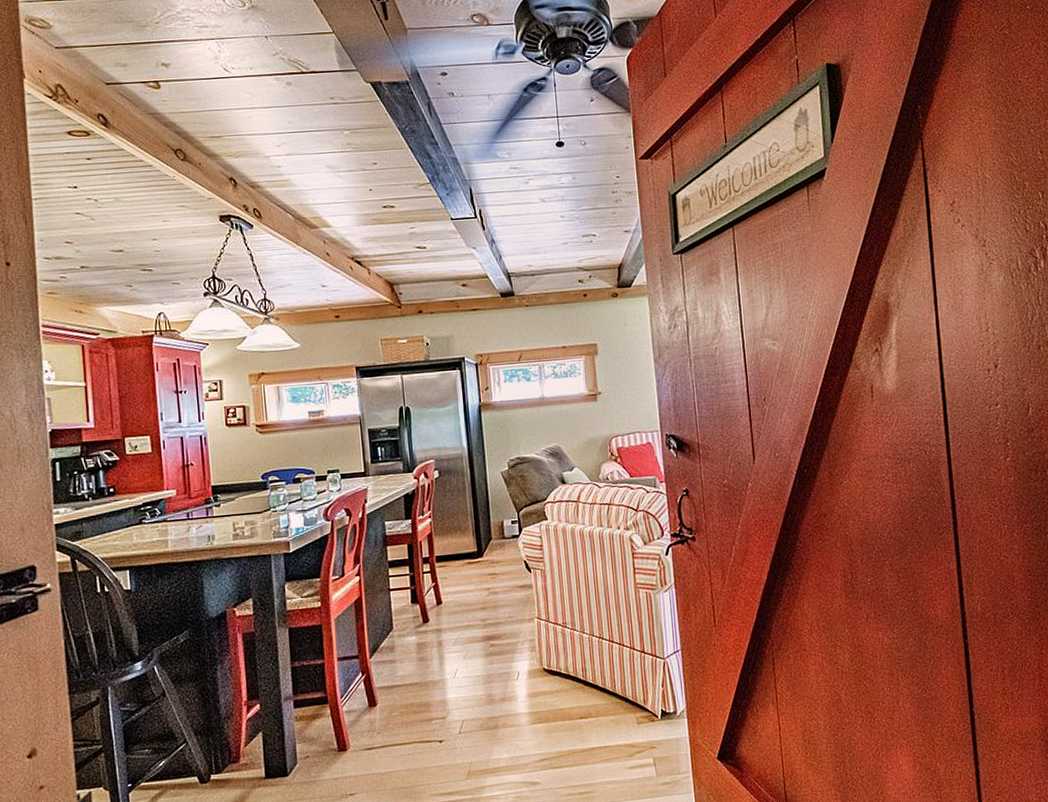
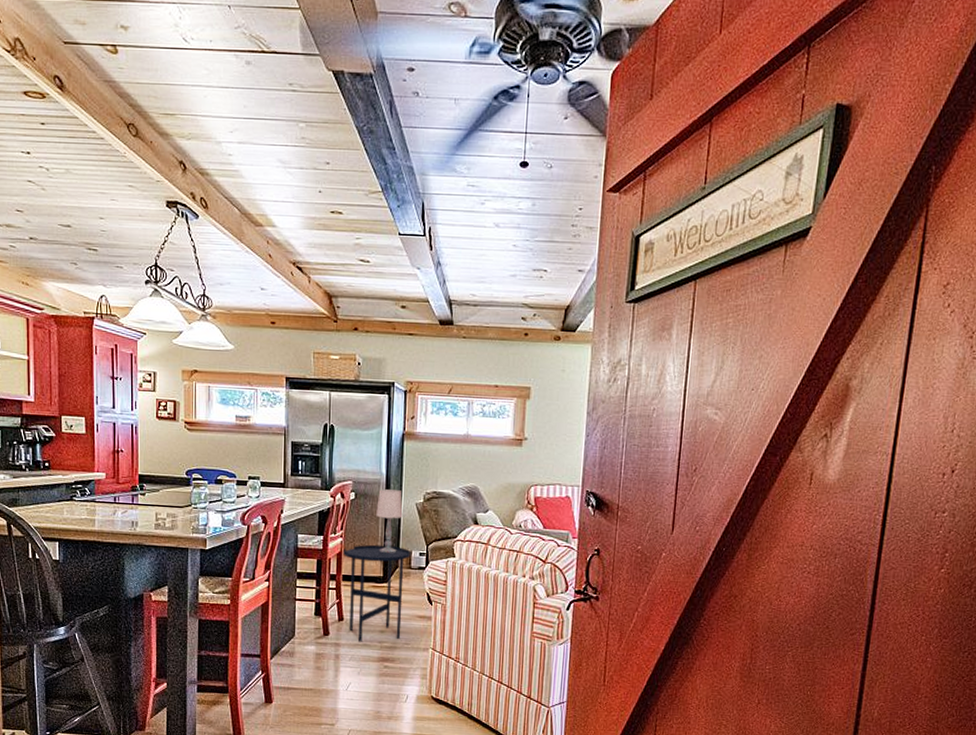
side table: none [433,518,504,624] -> present [343,544,411,642]
table lamp: none [462,461,490,527] -> present [376,489,403,553]

